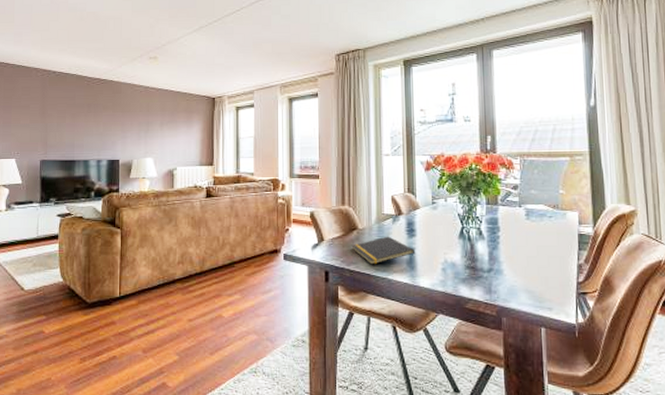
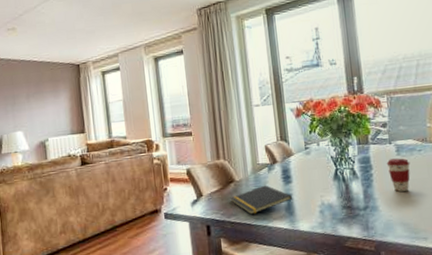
coffee cup: none [515,222,539,257] -> present [386,158,410,192]

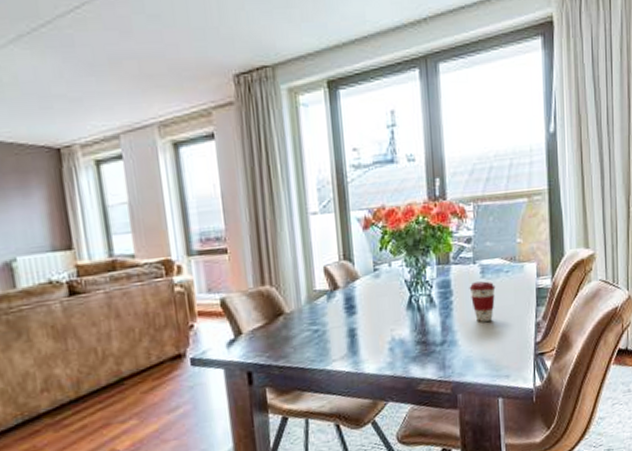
notepad: present [230,185,292,215] -> none [278,317,356,356]

